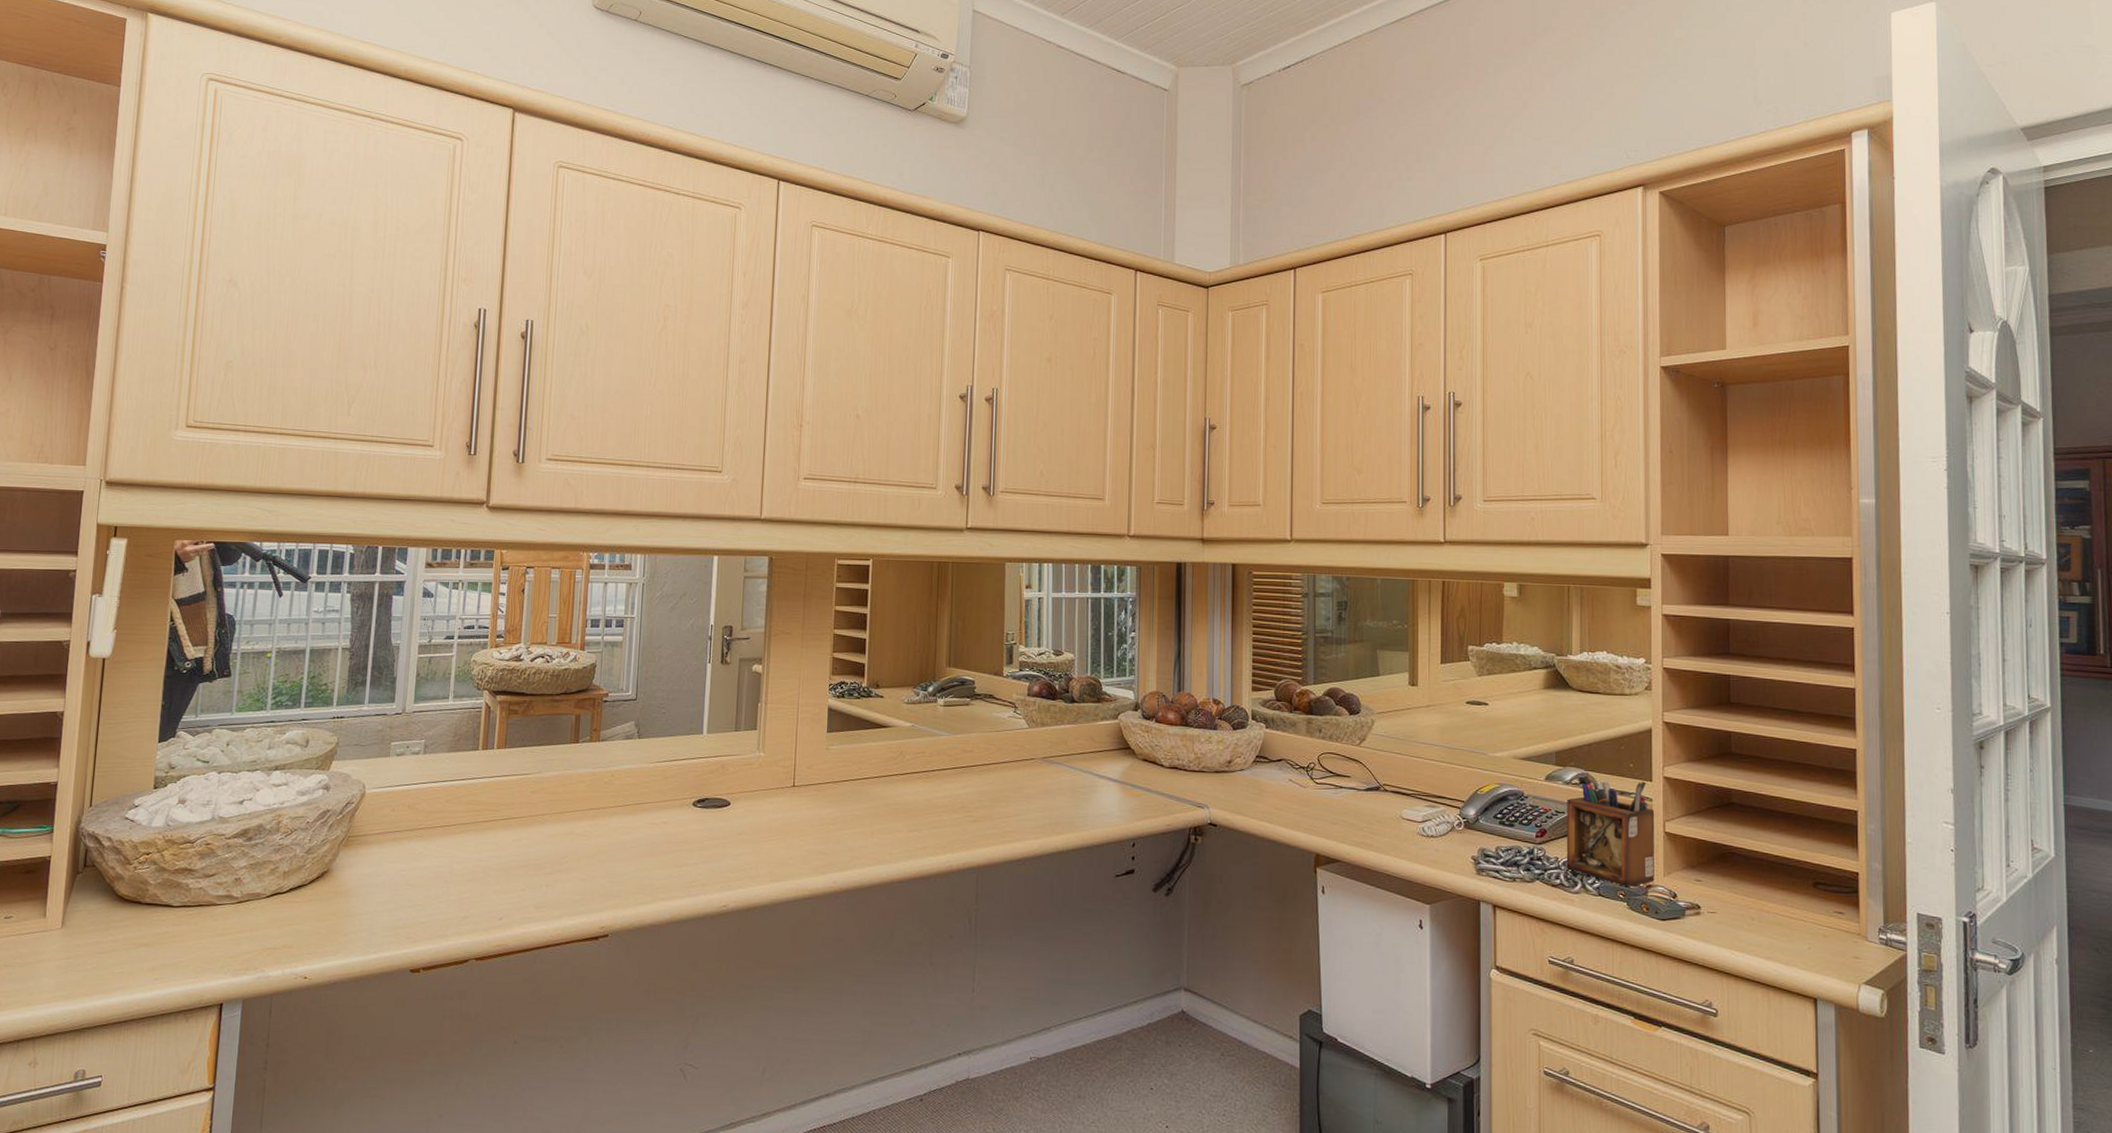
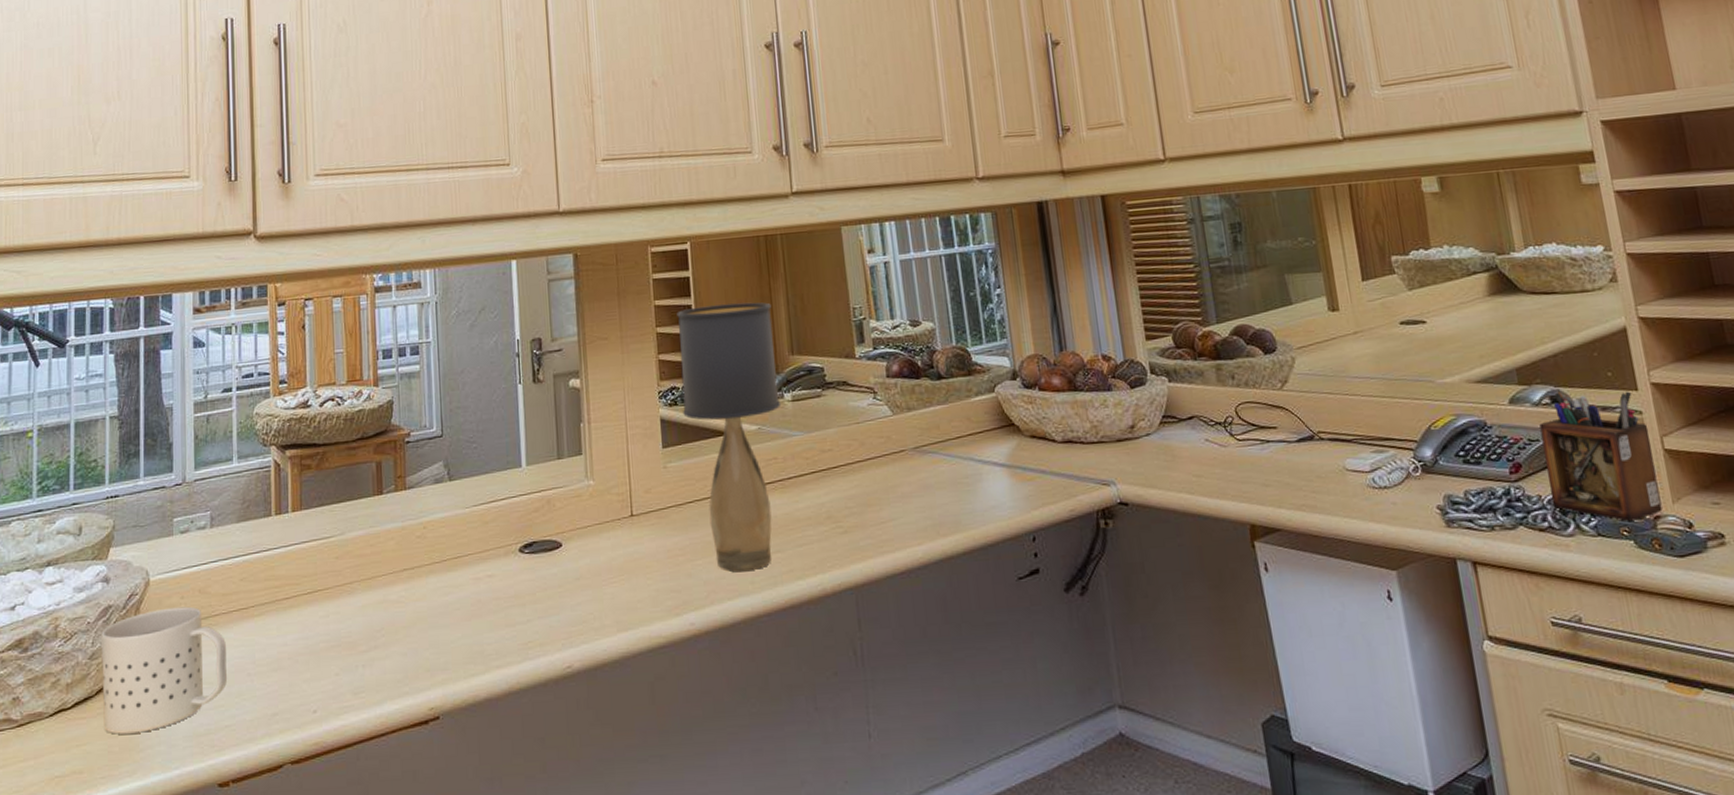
mug: none [314,817,428,920] -> present [101,606,228,735]
table lamp: none [848,616,936,844] -> present [677,302,781,572]

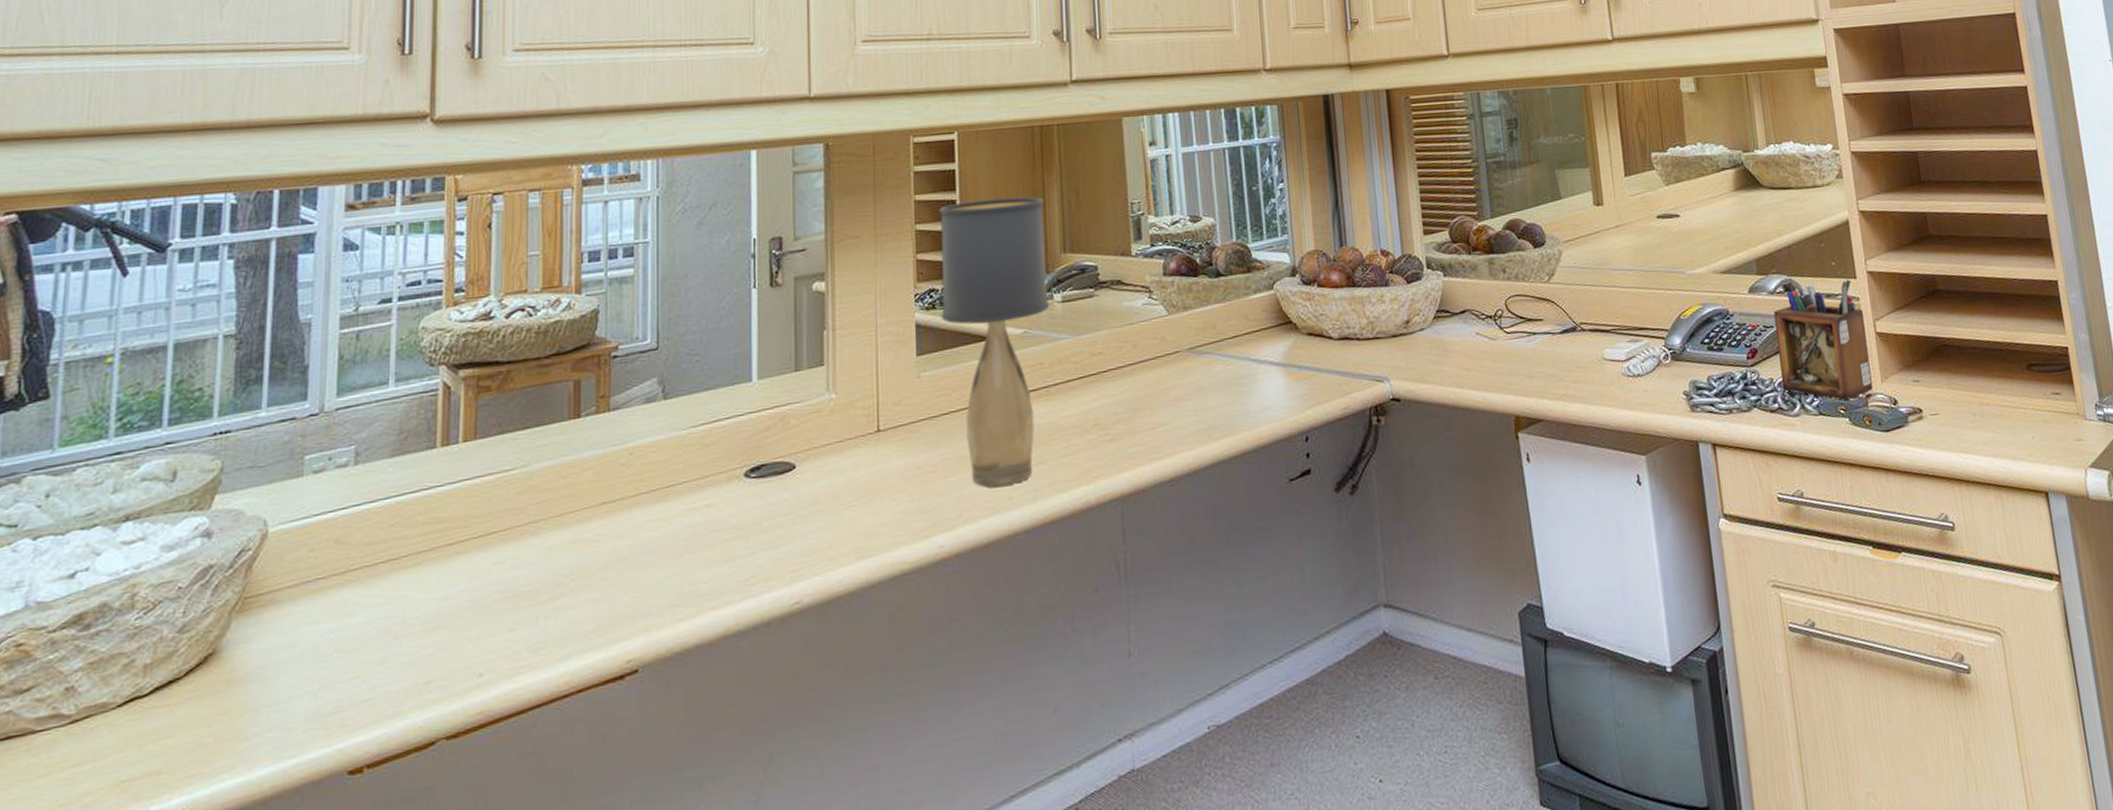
mug: present [101,606,228,735] -> none [194,560,368,723]

